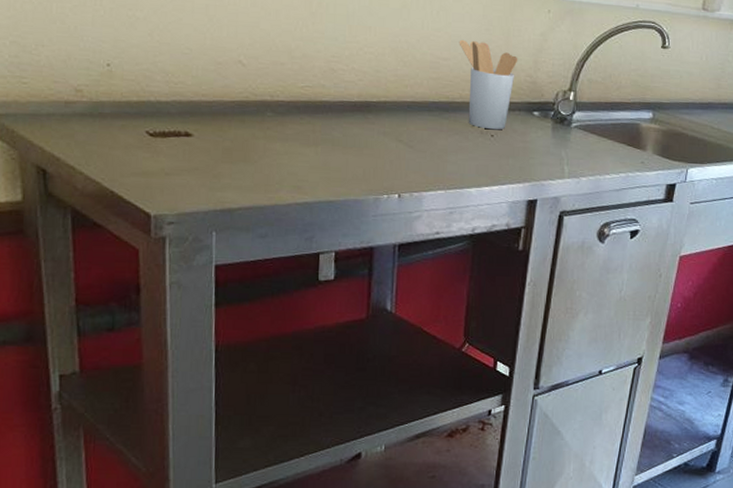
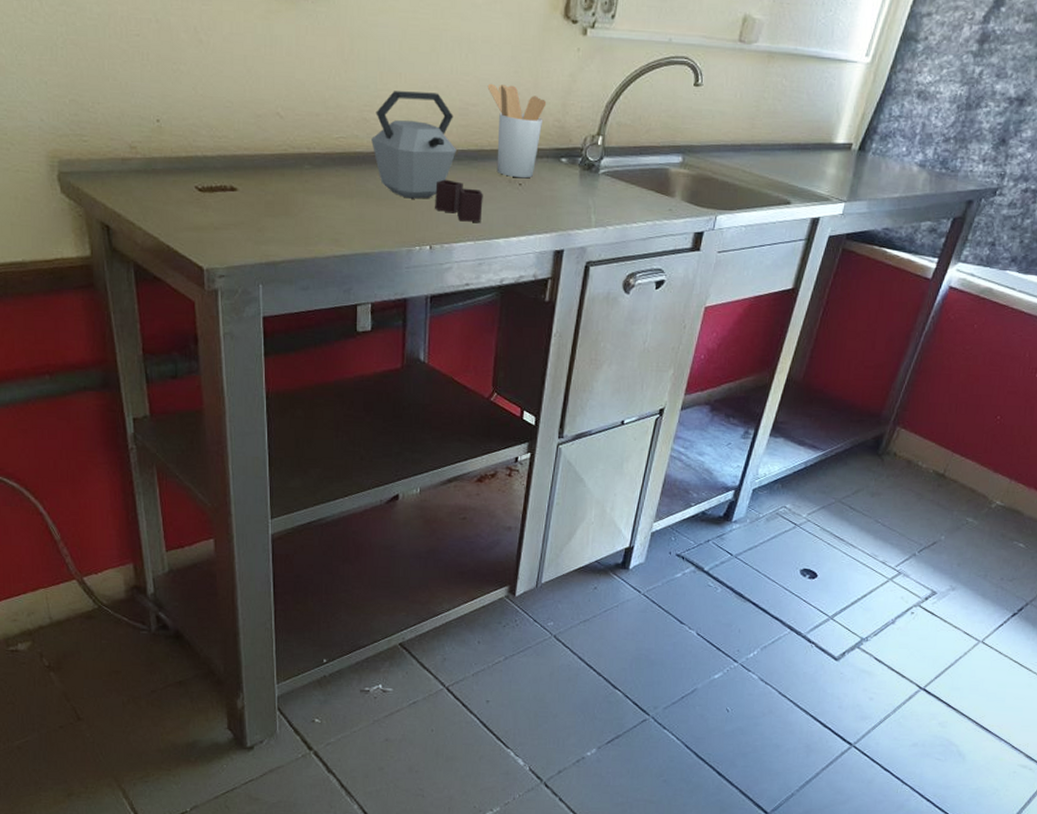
kettle: none [339,43,454,172] -> present [371,91,483,222]

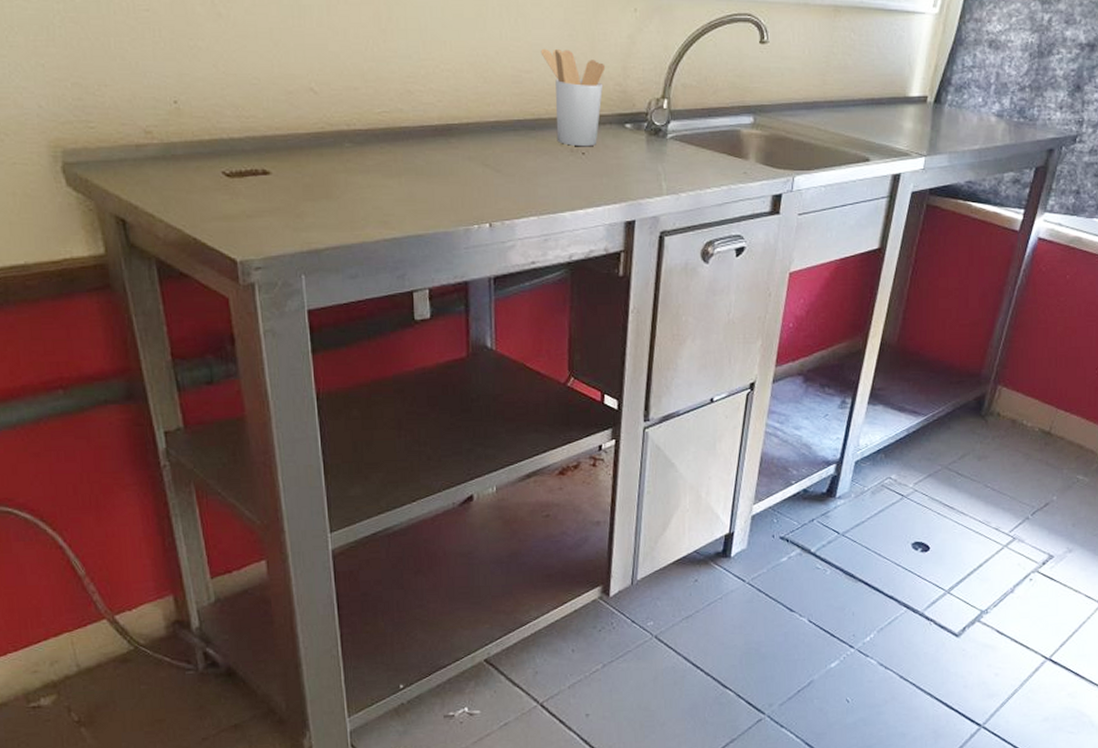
kettle: present [371,91,483,222] -> none [418,60,545,196]

